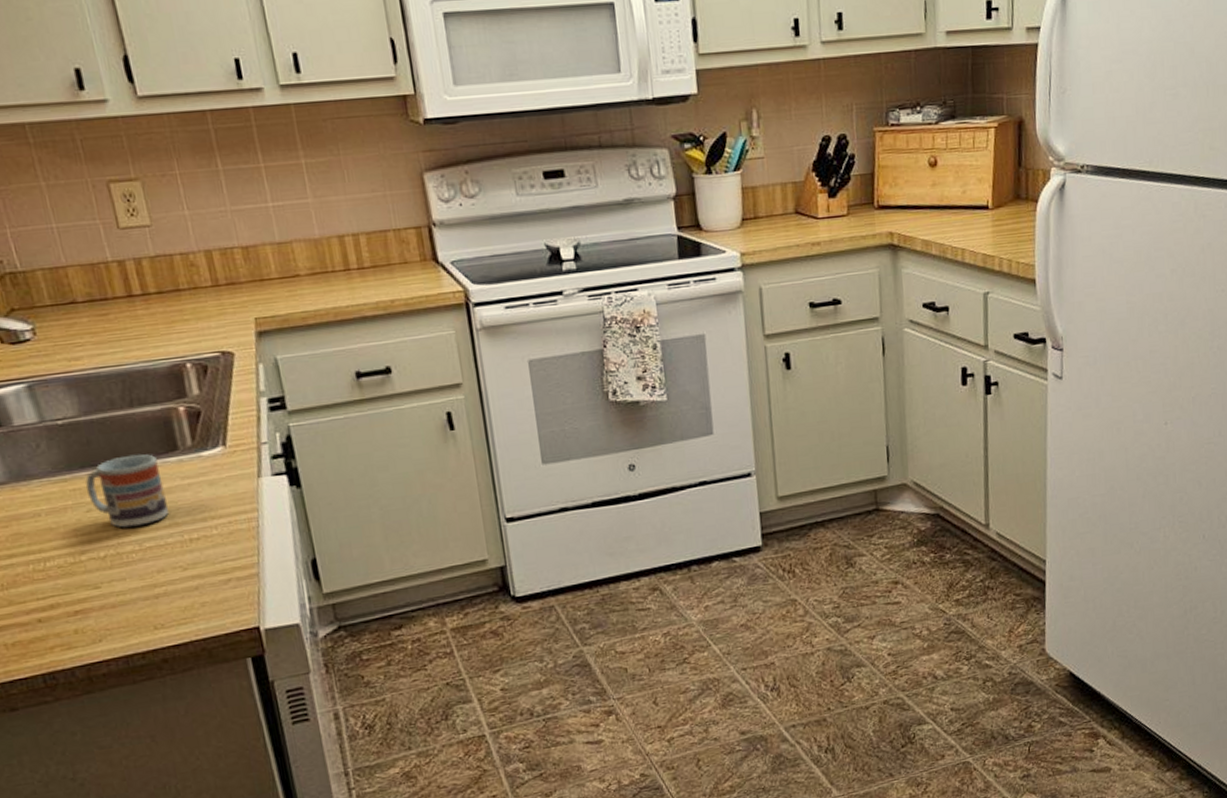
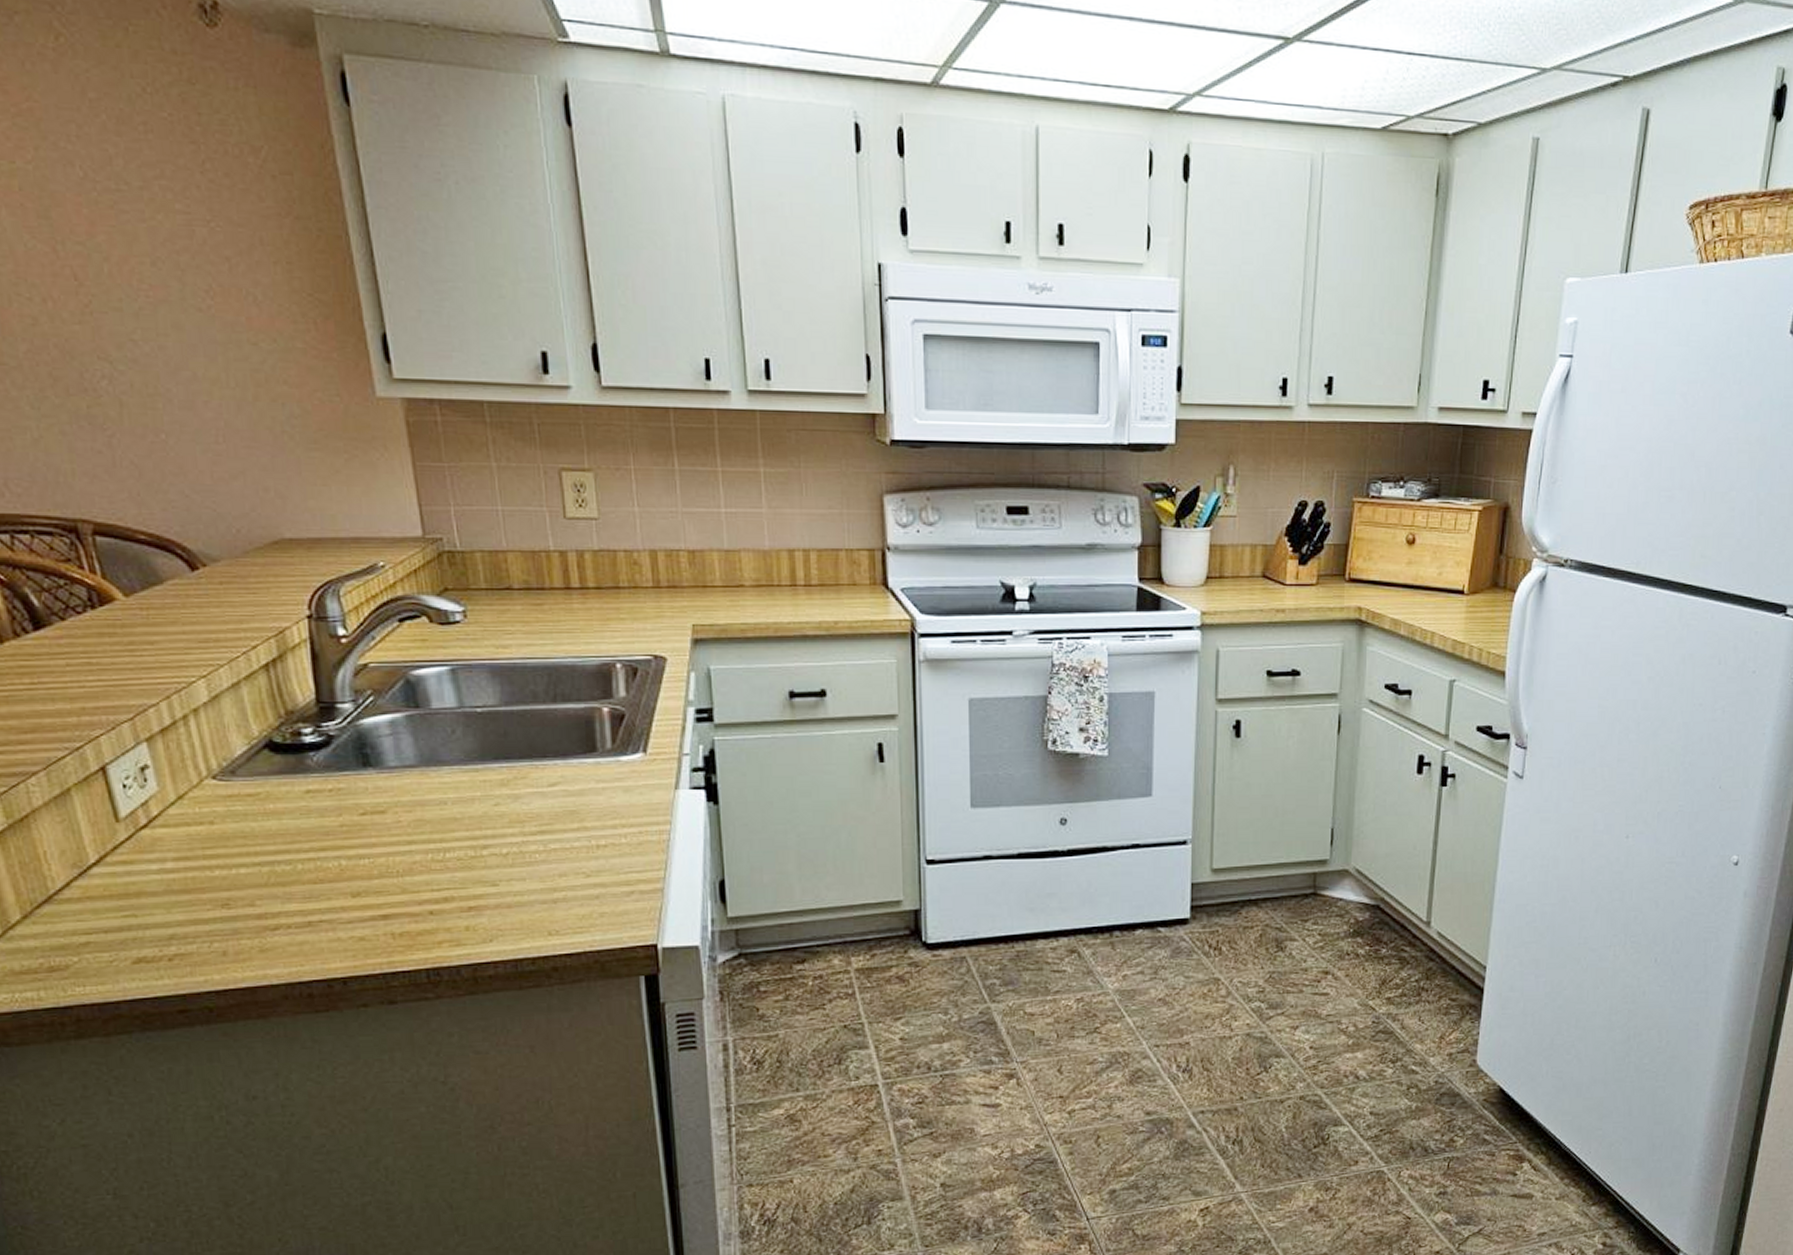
cup: present [85,454,169,528] -> none [496,751,578,826]

